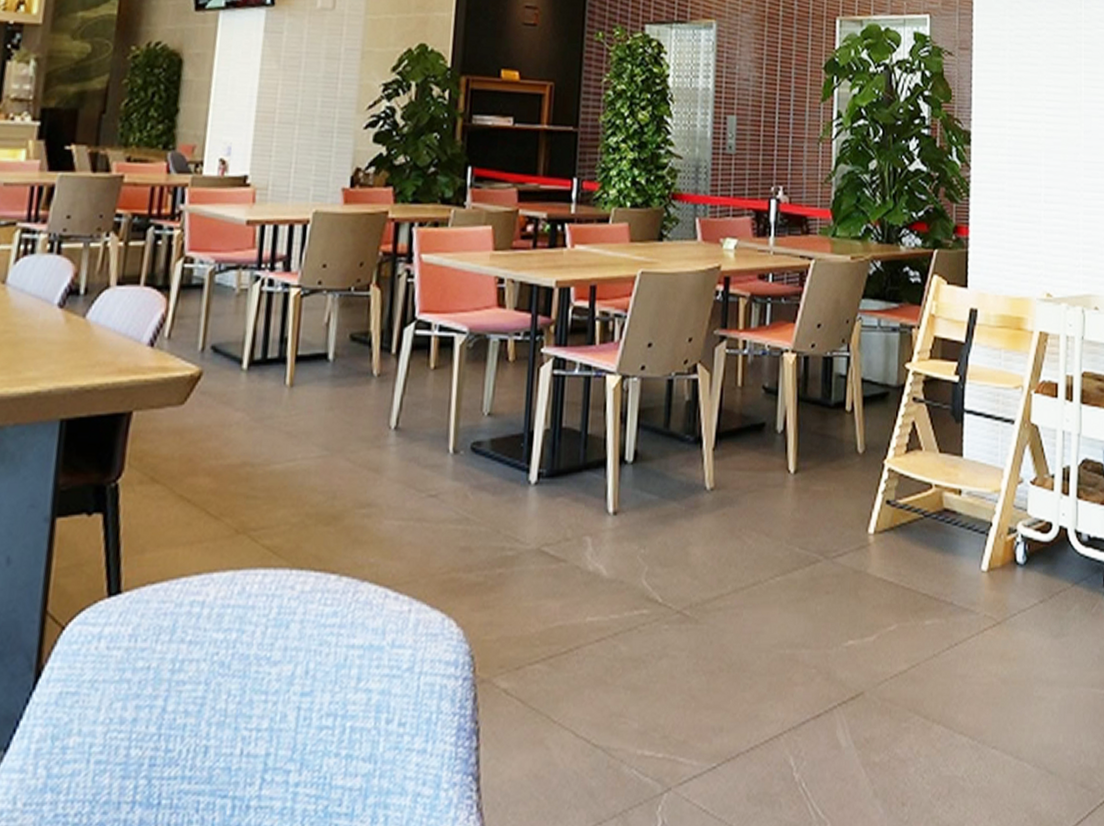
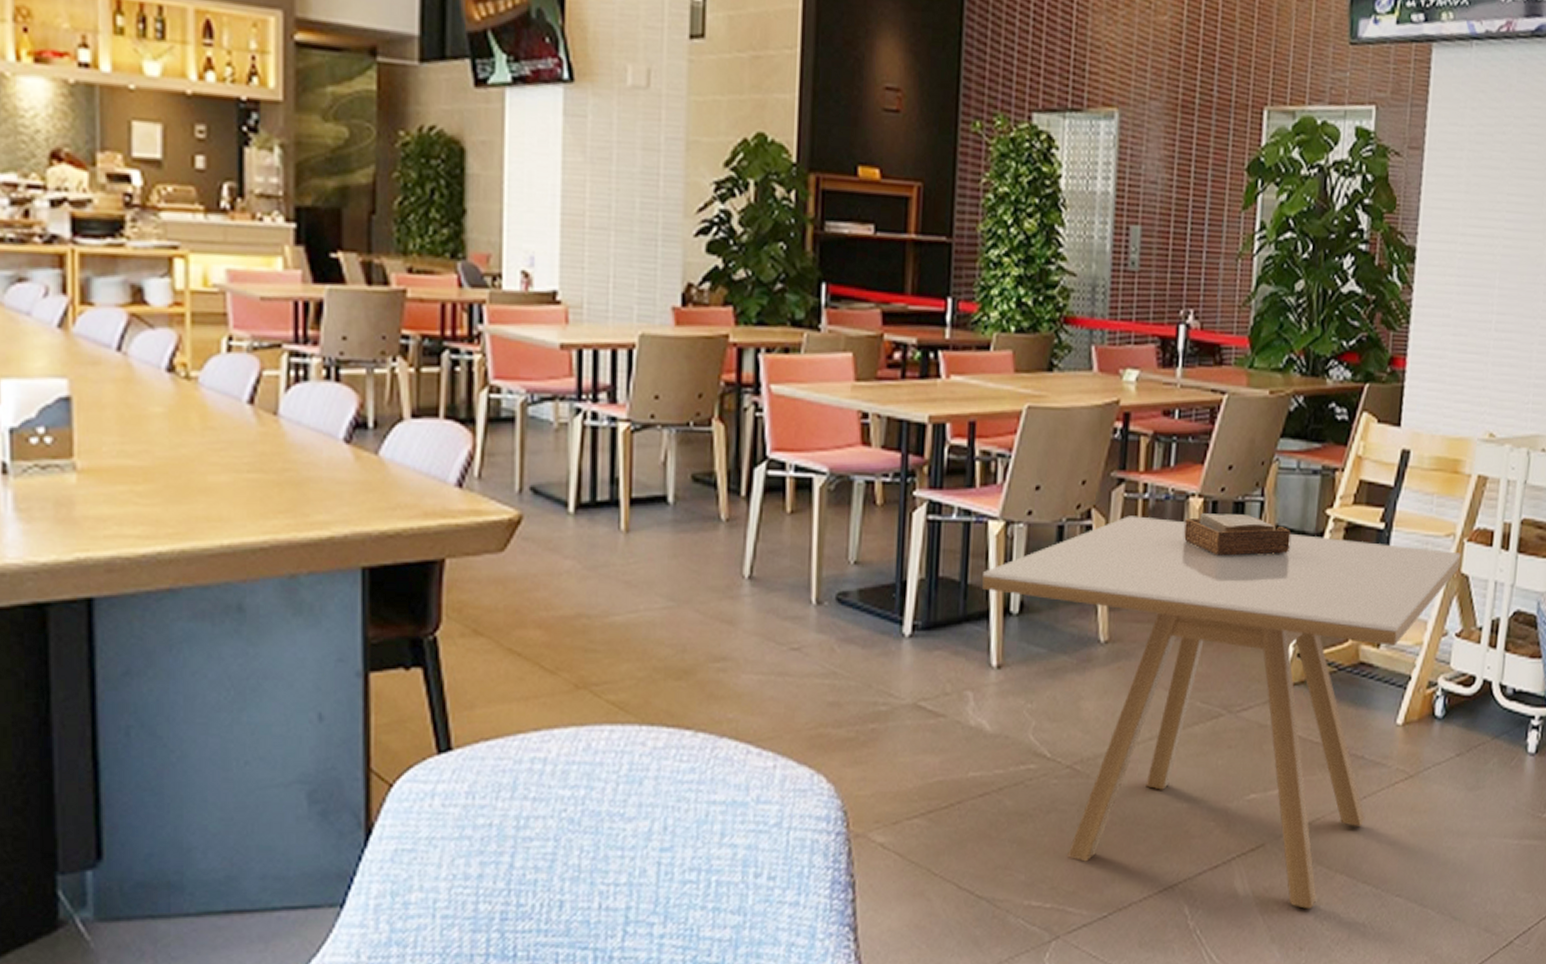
dining table: none [601,370,1030,762] -> present [982,515,1461,910]
napkin holder: none [779,368,875,407] -> present [1183,513,1291,556]

